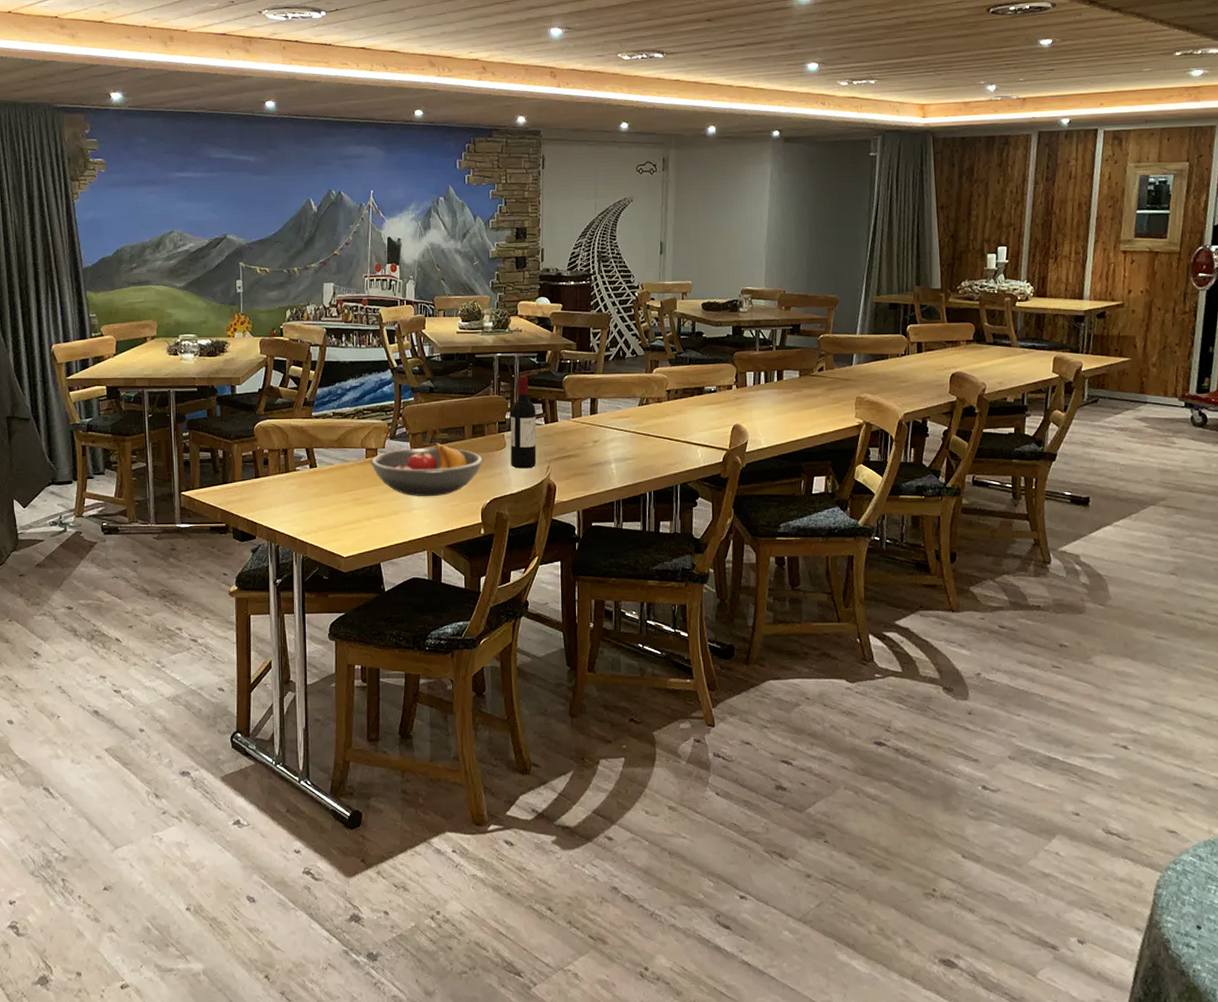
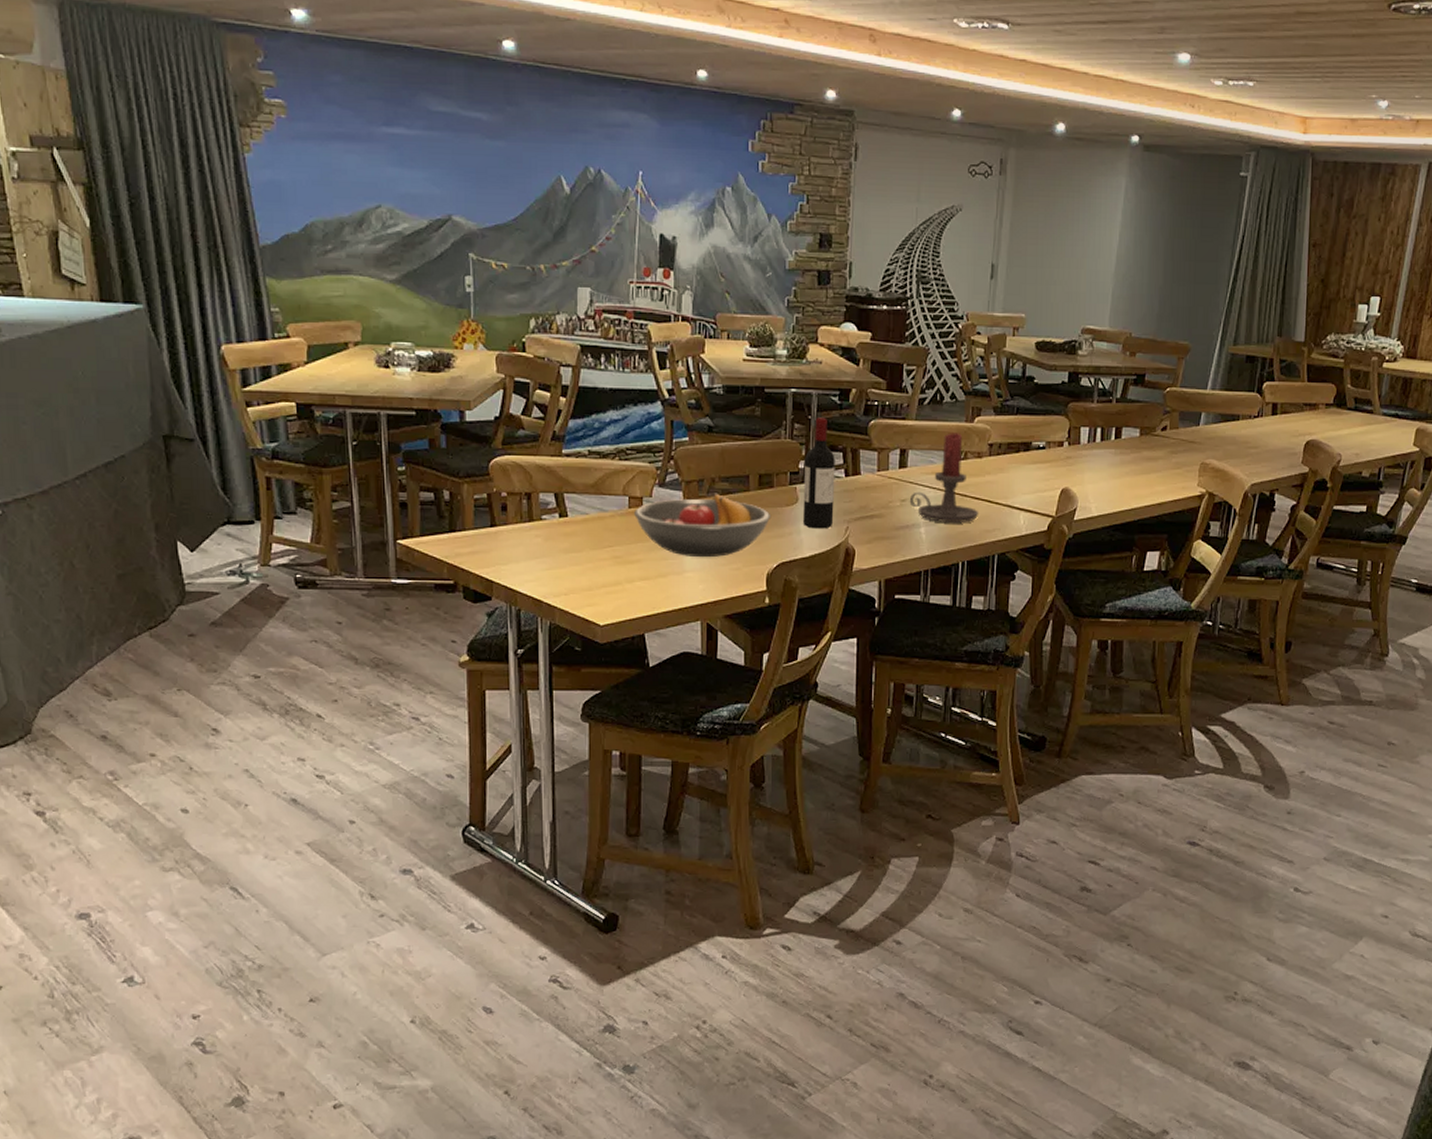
candle holder: none [600,382,662,459] -> present [909,433,979,522]

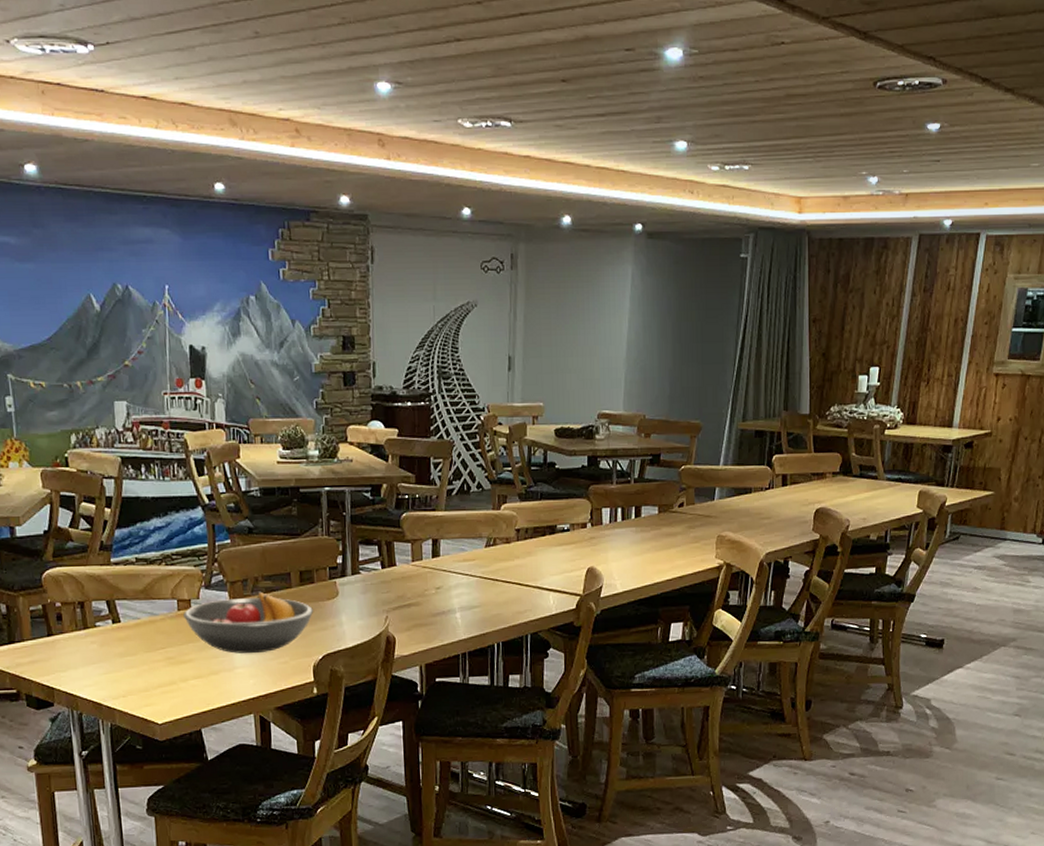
wine bottle: present [803,417,835,529] -> none [342,513,373,620]
candle holder: present [909,433,979,522] -> none [443,520,511,607]

